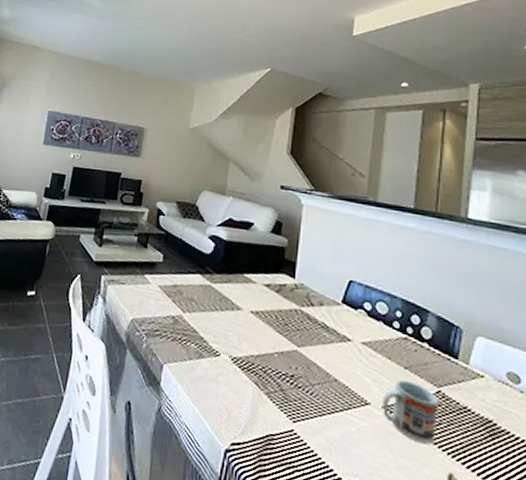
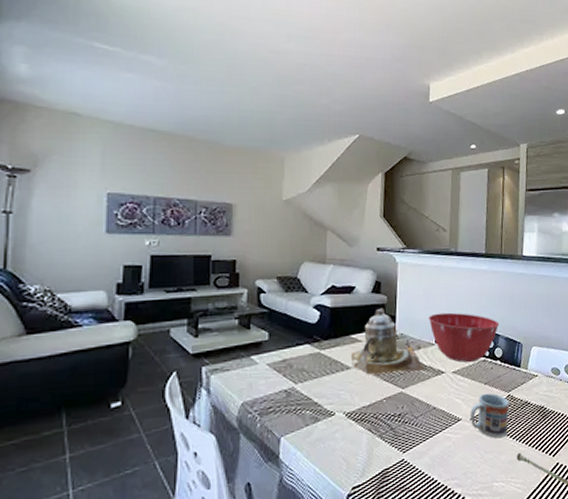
teapot: none [243,250,327,332] -> present [352,308,425,375]
mixing bowl: none [336,268,430,338] -> present [429,312,499,363]

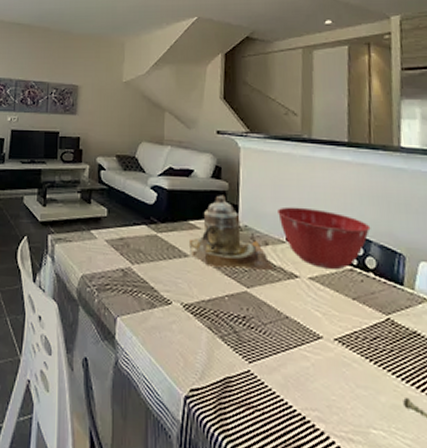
cup: present [470,393,510,439] -> none [334,310,390,373]

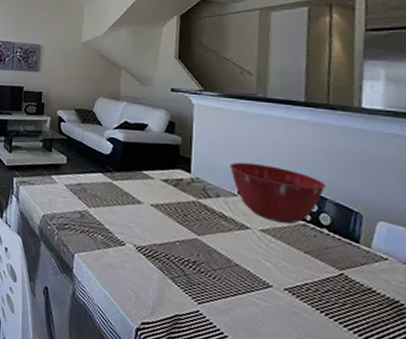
teapot: present [190,195,274,270] -> none [143,148,225,221]

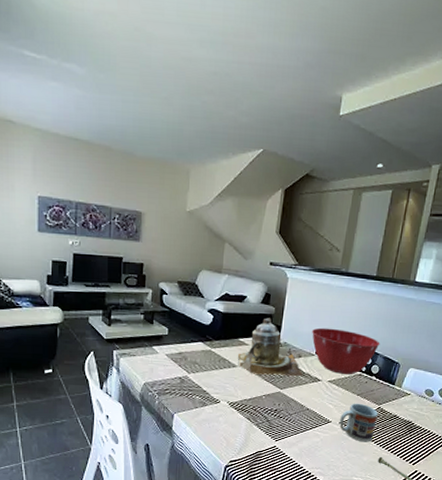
teapot: none [143,148,225,221] -> present [238,317,303,376]
cup: none [285,263,343,324] -> present [339,403,379,442]

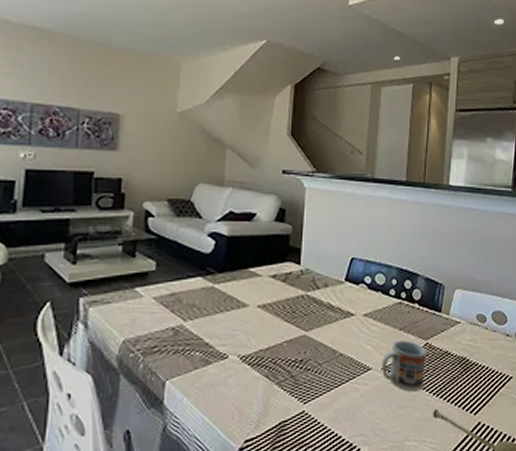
teapot: present [238,317,303,376] -> none [249,239,332,315]
mixing bowl: present [312,327,380,375] -> none [339,247,419,305]

